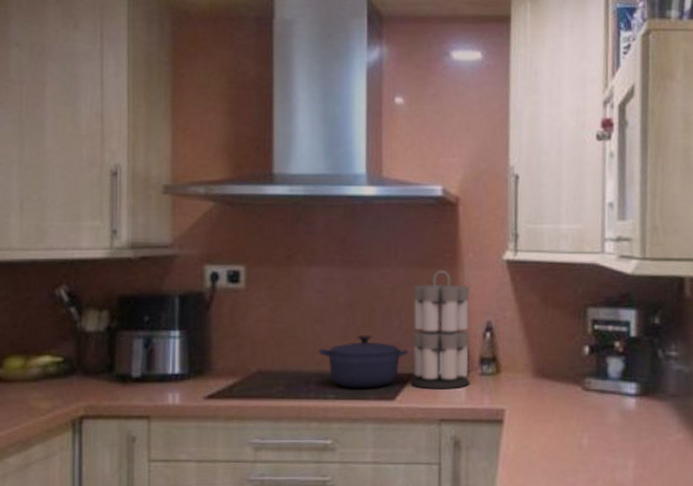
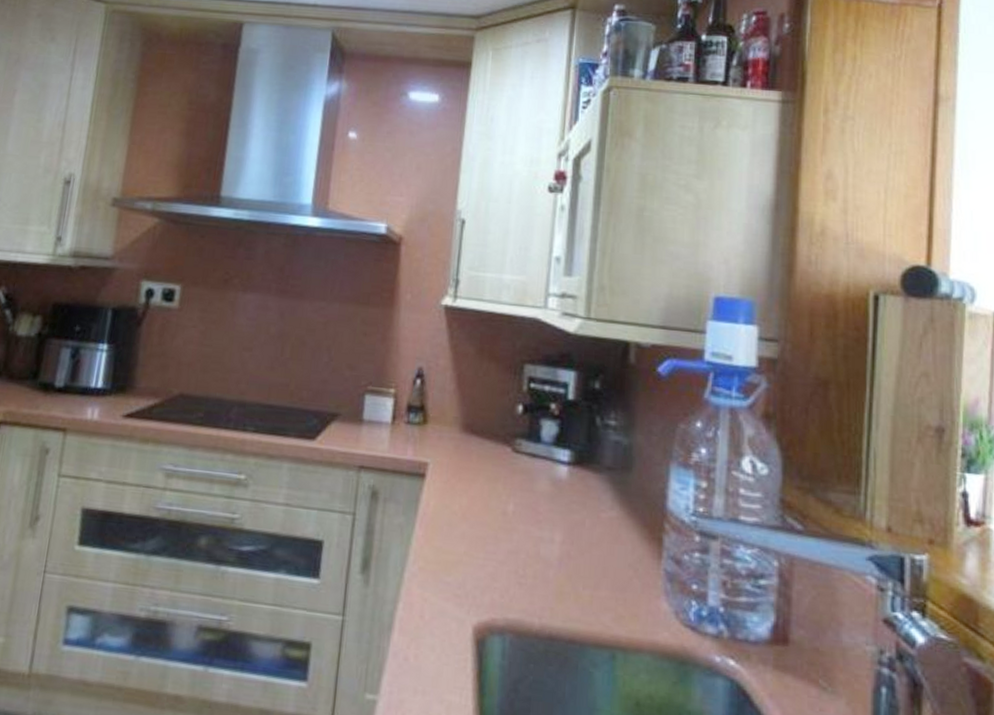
cooking pot: present [318,334,409,389] -> none [242,367,335,426]
spice rack: present [411,270,470,390] -> none [334,309,404,435]

